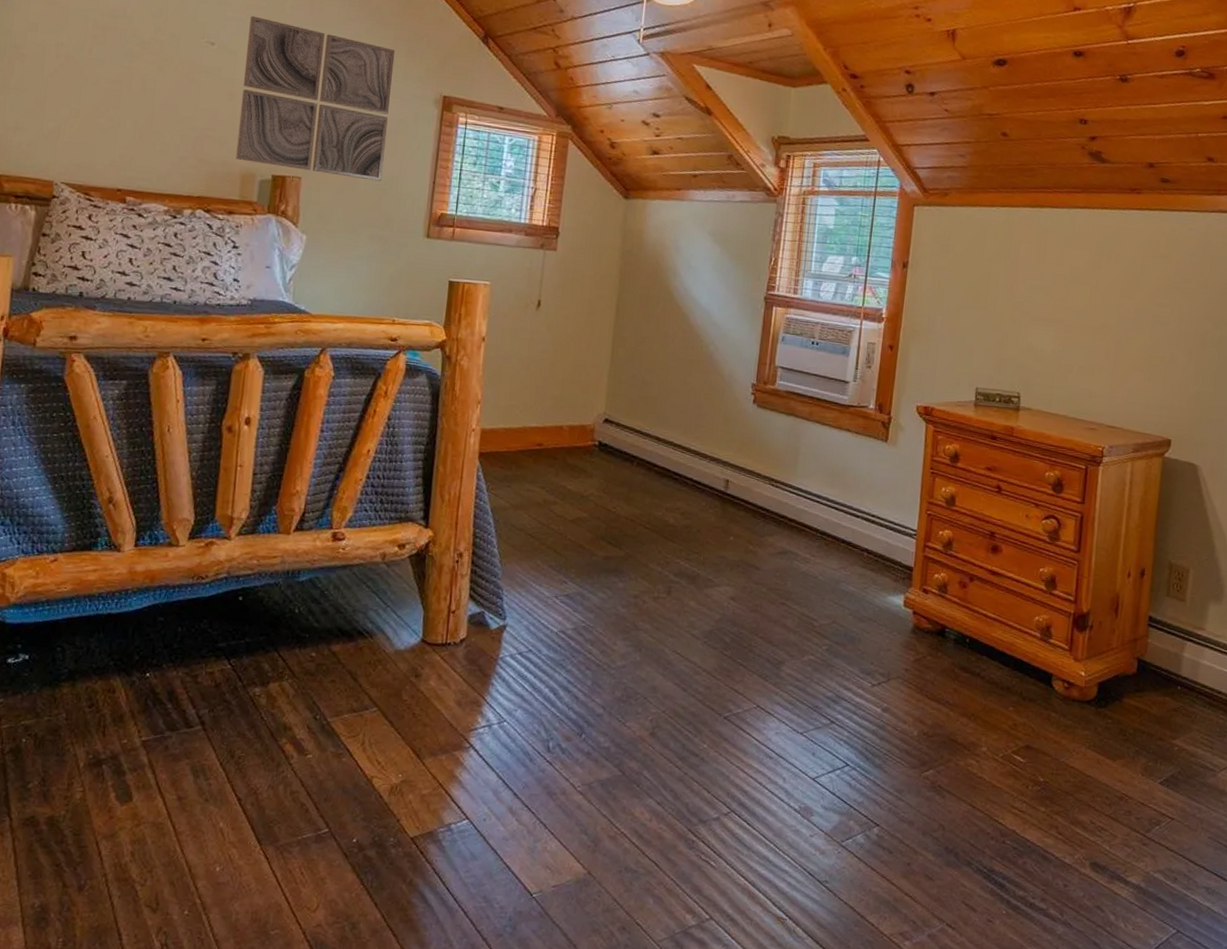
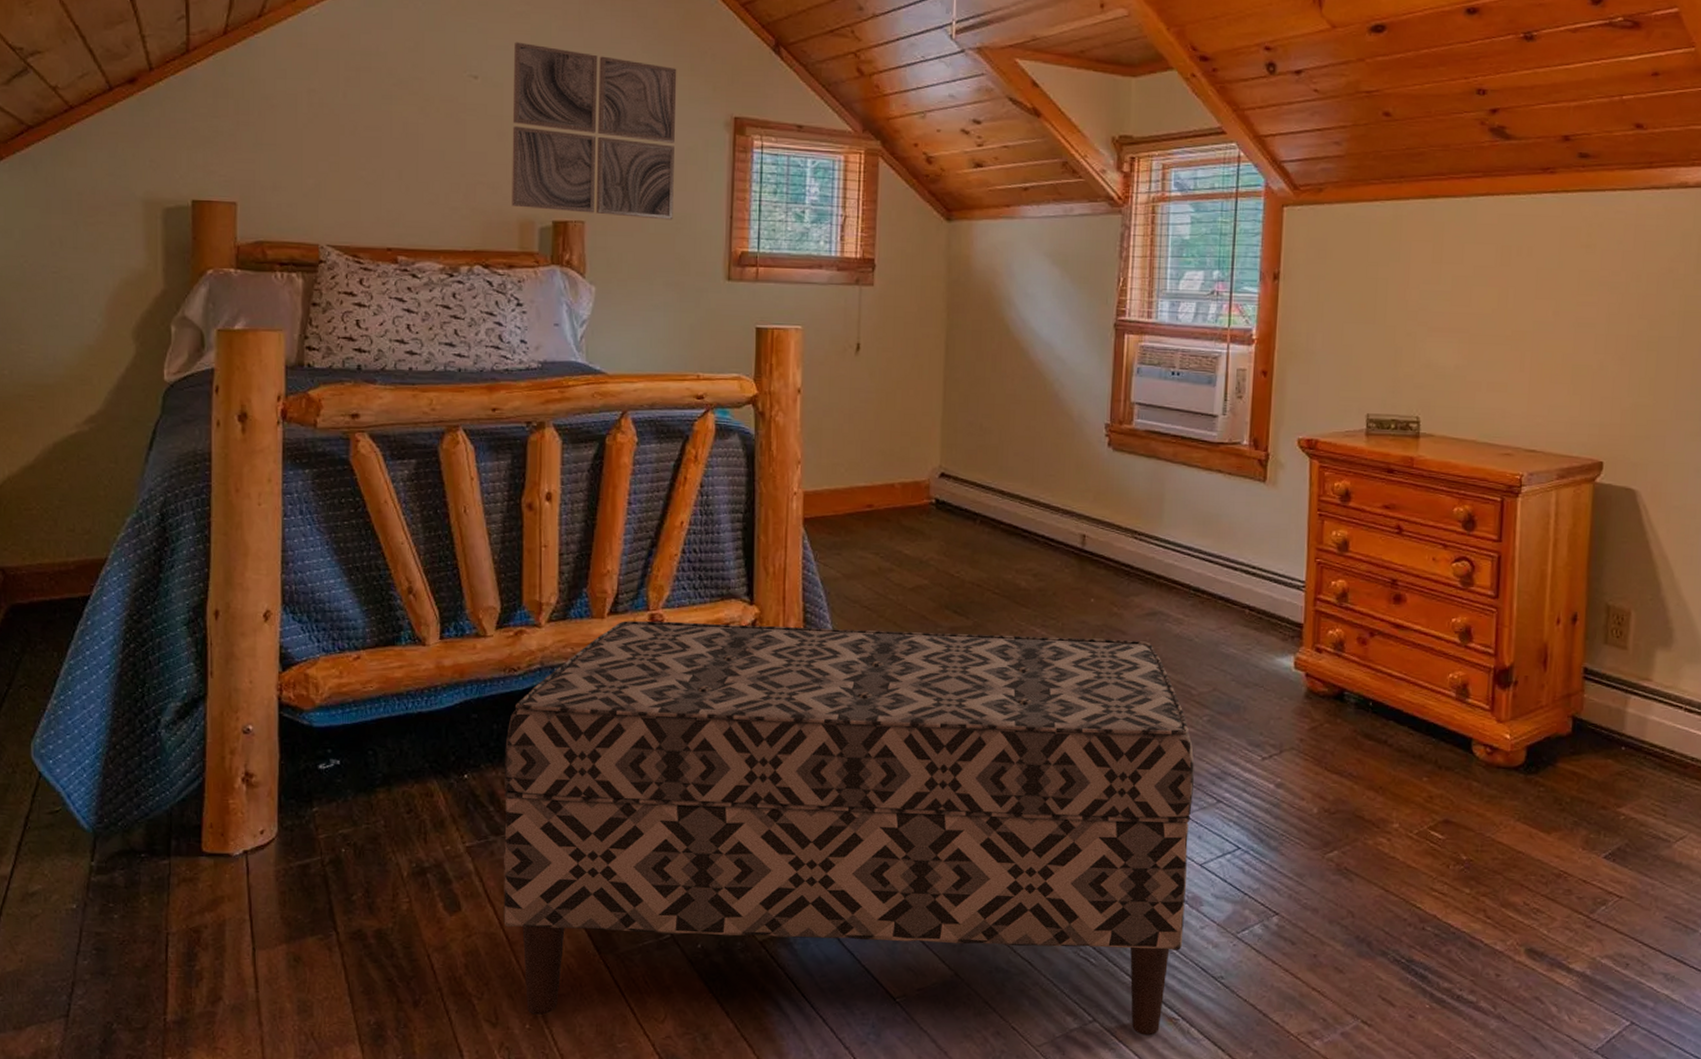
bench: none [172,537,813,934] -> present [503,620,1195,1036]

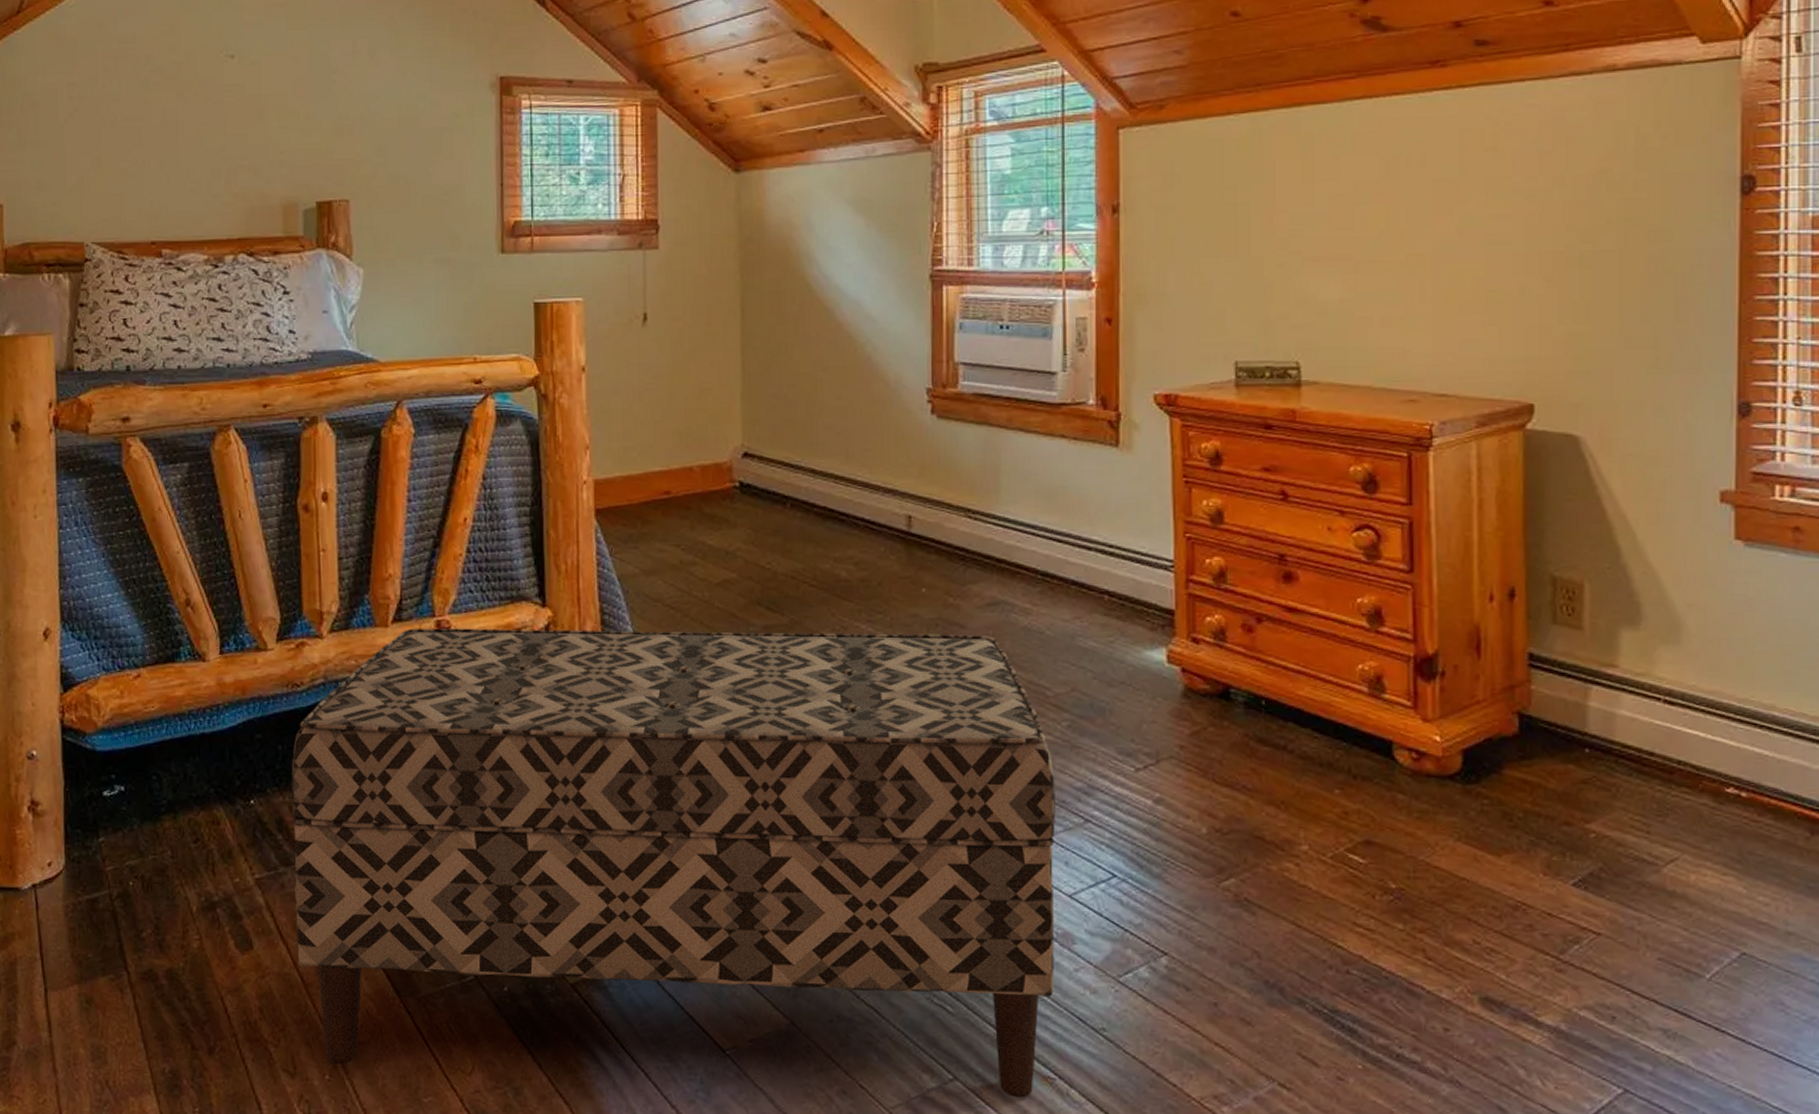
wall art: present [512,42,677,220] -> none [270,16,441,193]

